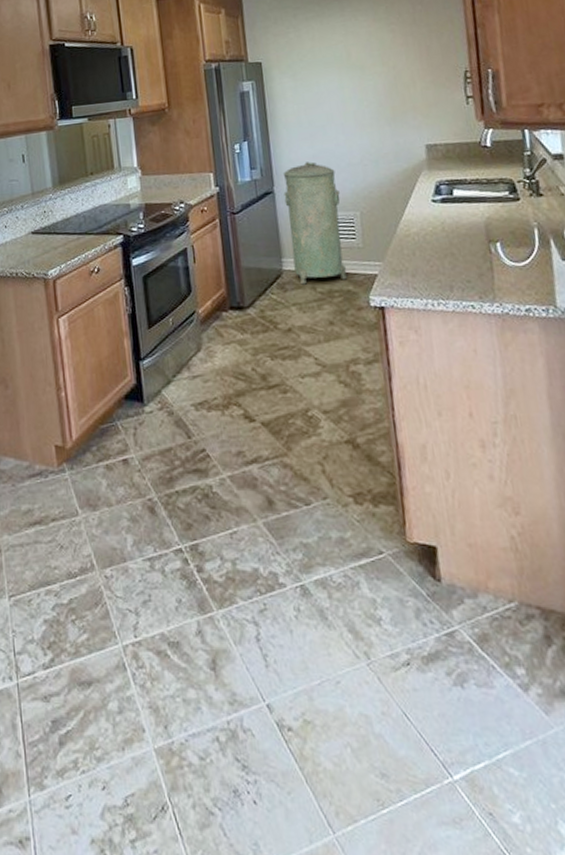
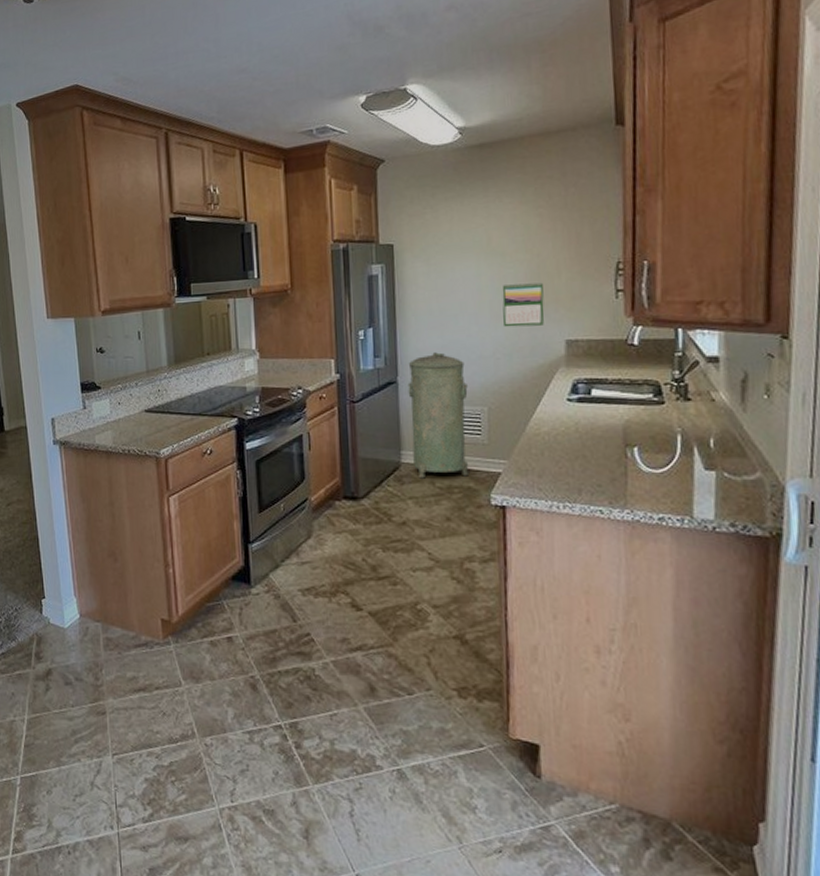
calendar: none [364,91,405,136] -> present [502,281,545,328]

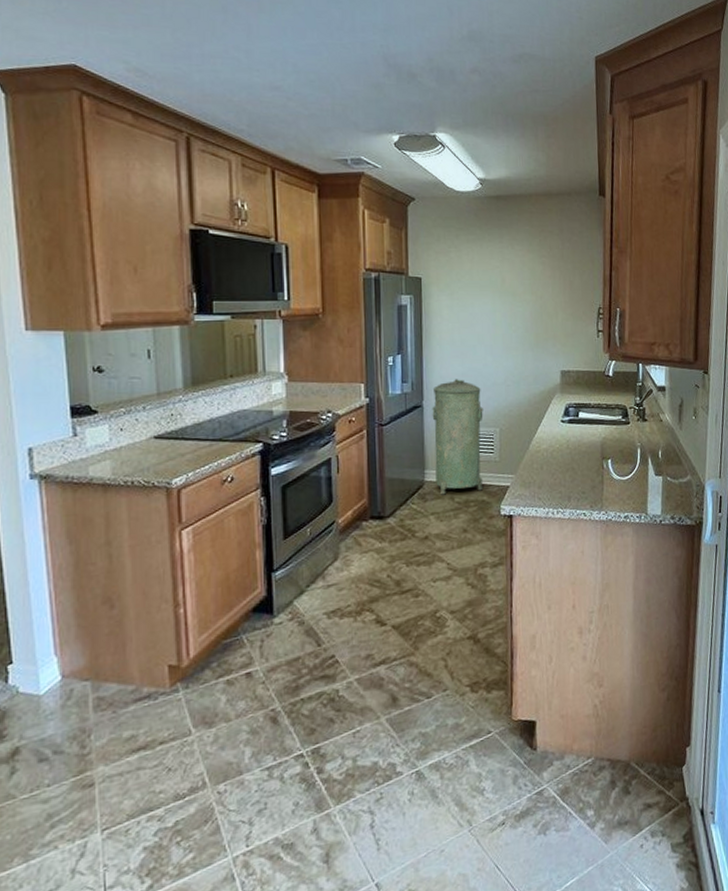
calendar: present [502,281,545,328] -> none [512,320,545,358]

